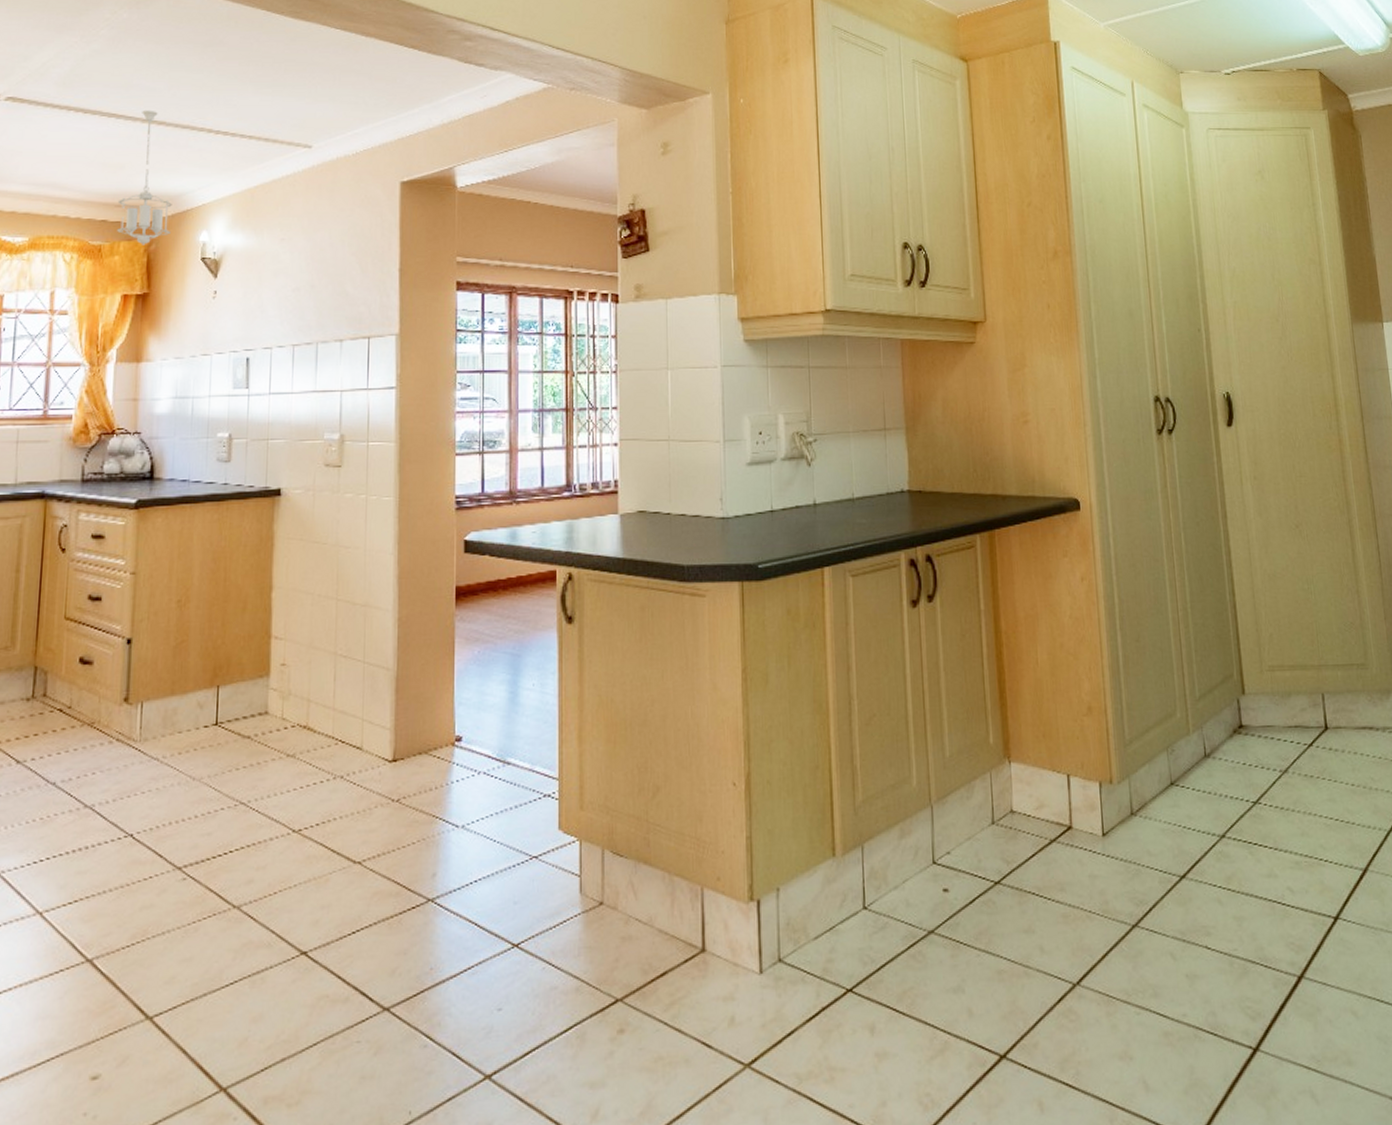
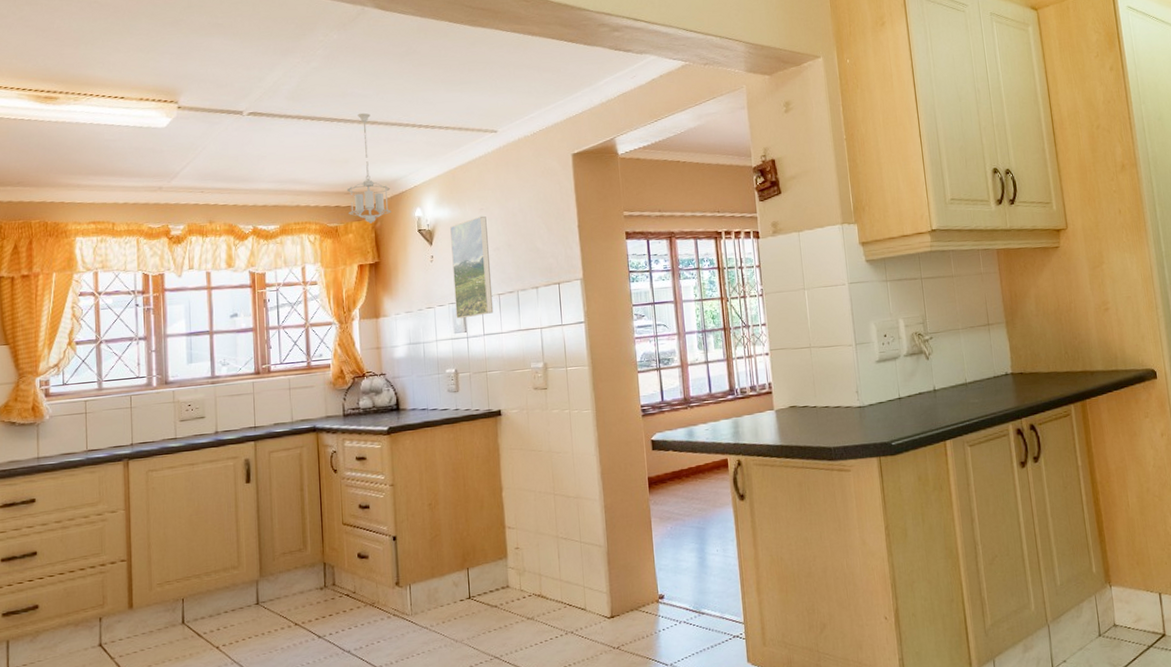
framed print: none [237,247,288,371] -> present [450,216,494,319]

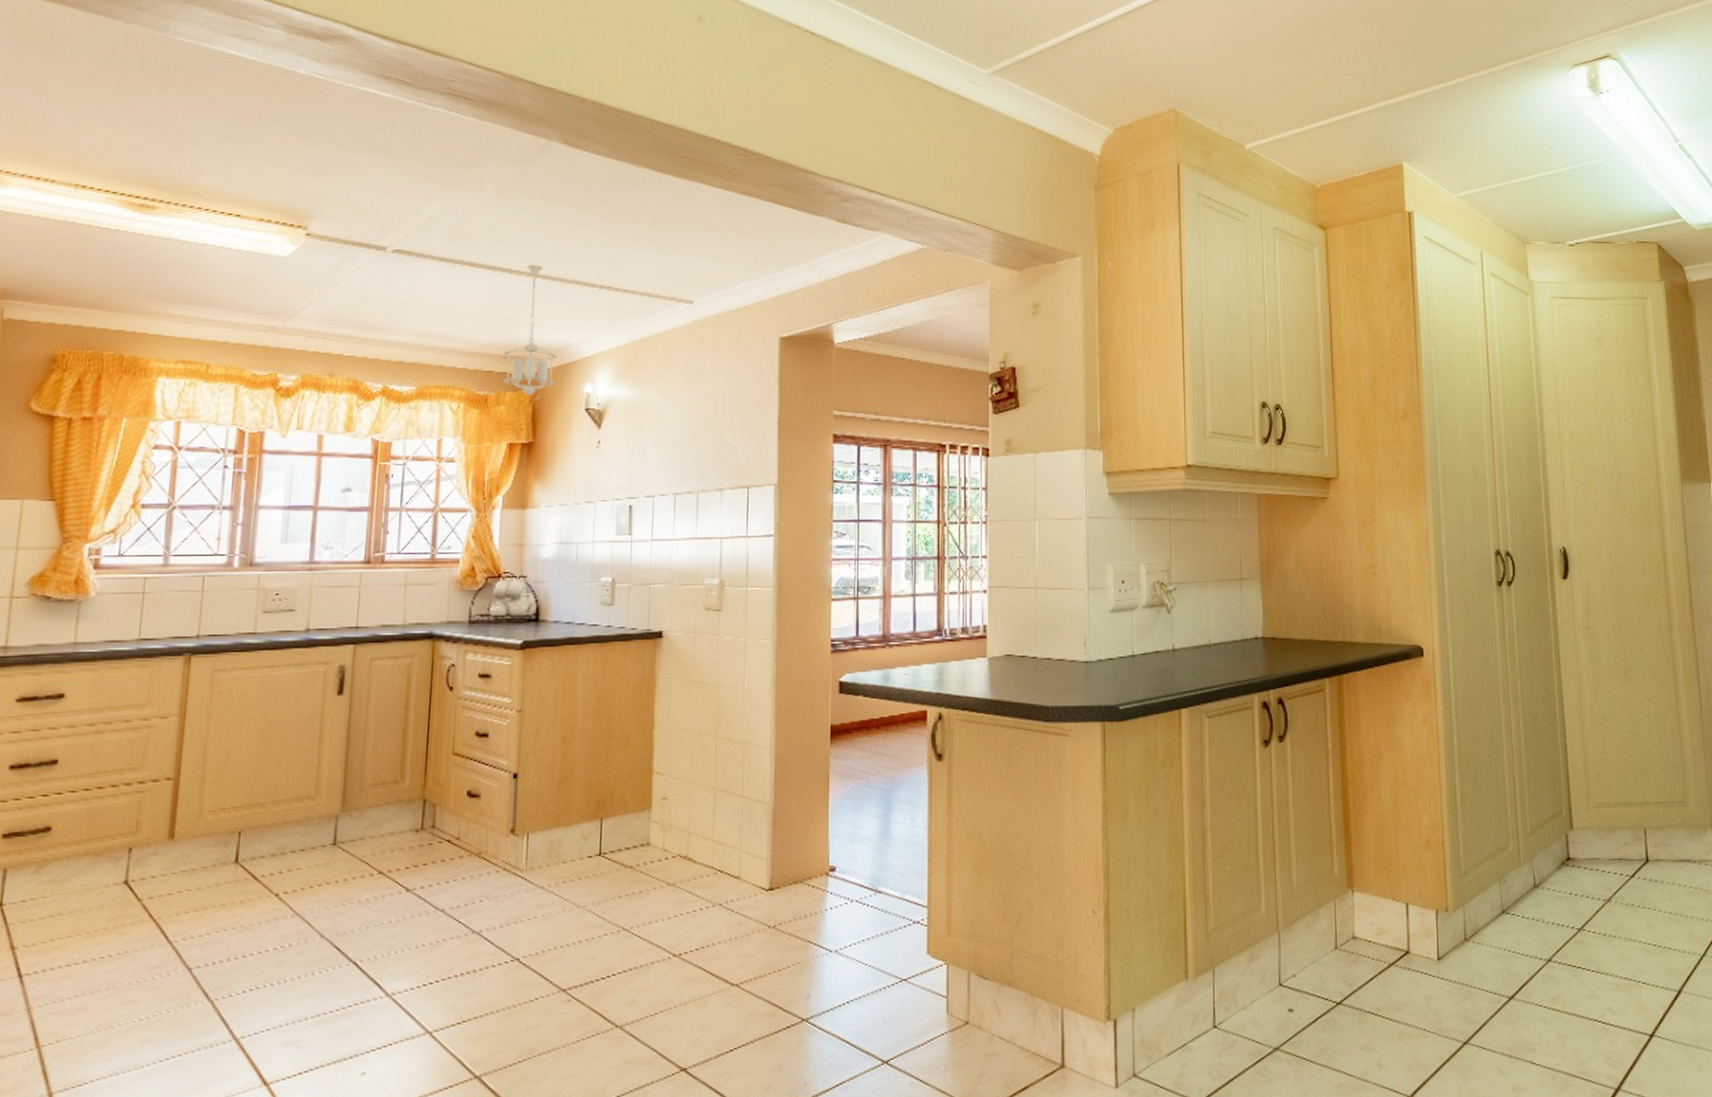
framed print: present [450,216,494,319] -> none [620,399,670,518]

